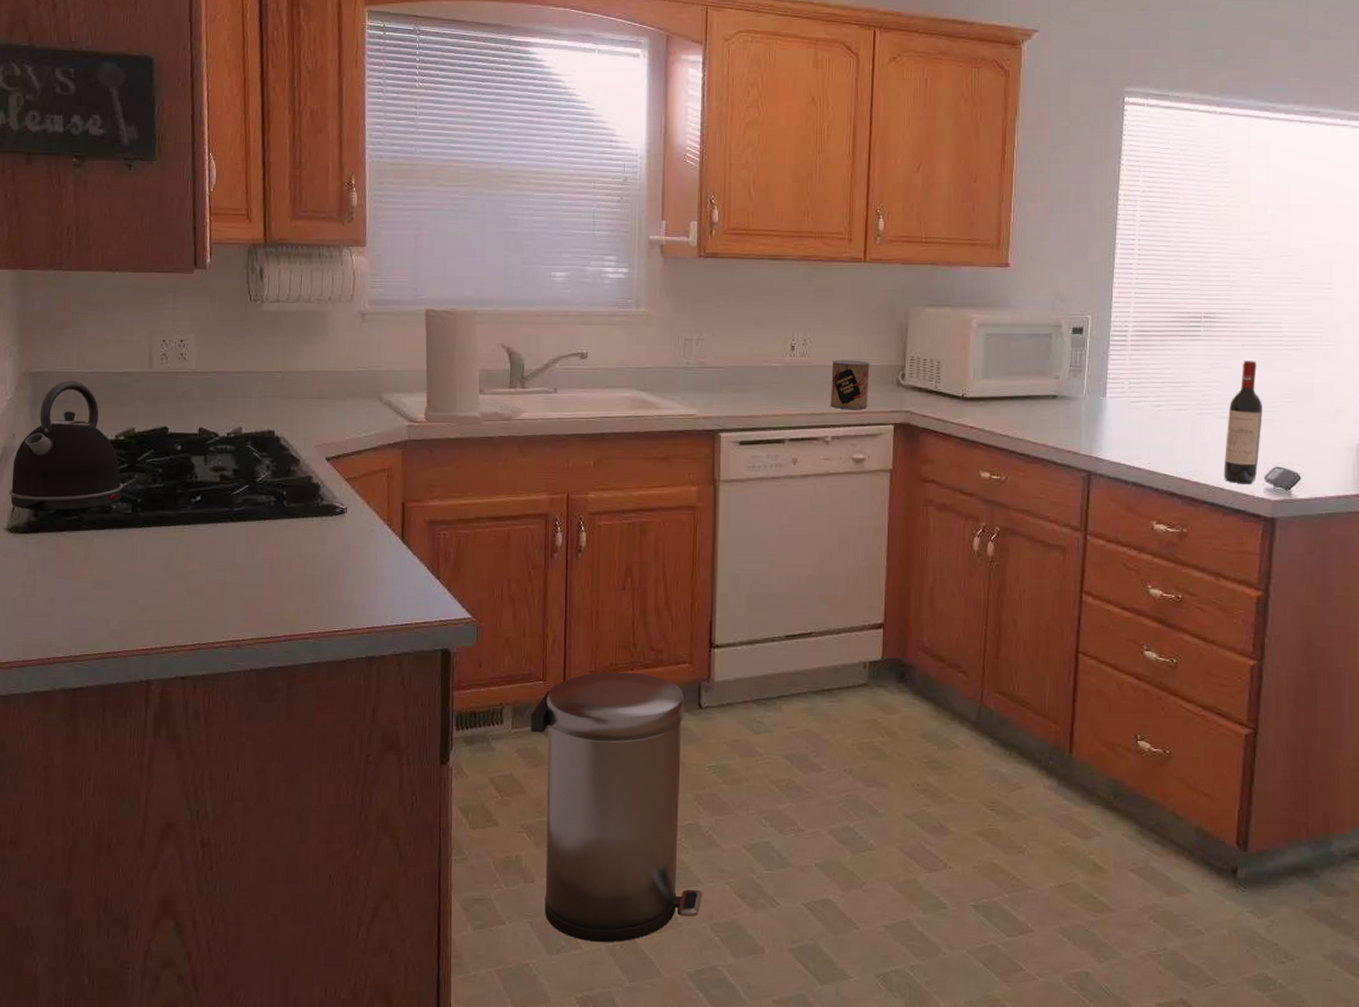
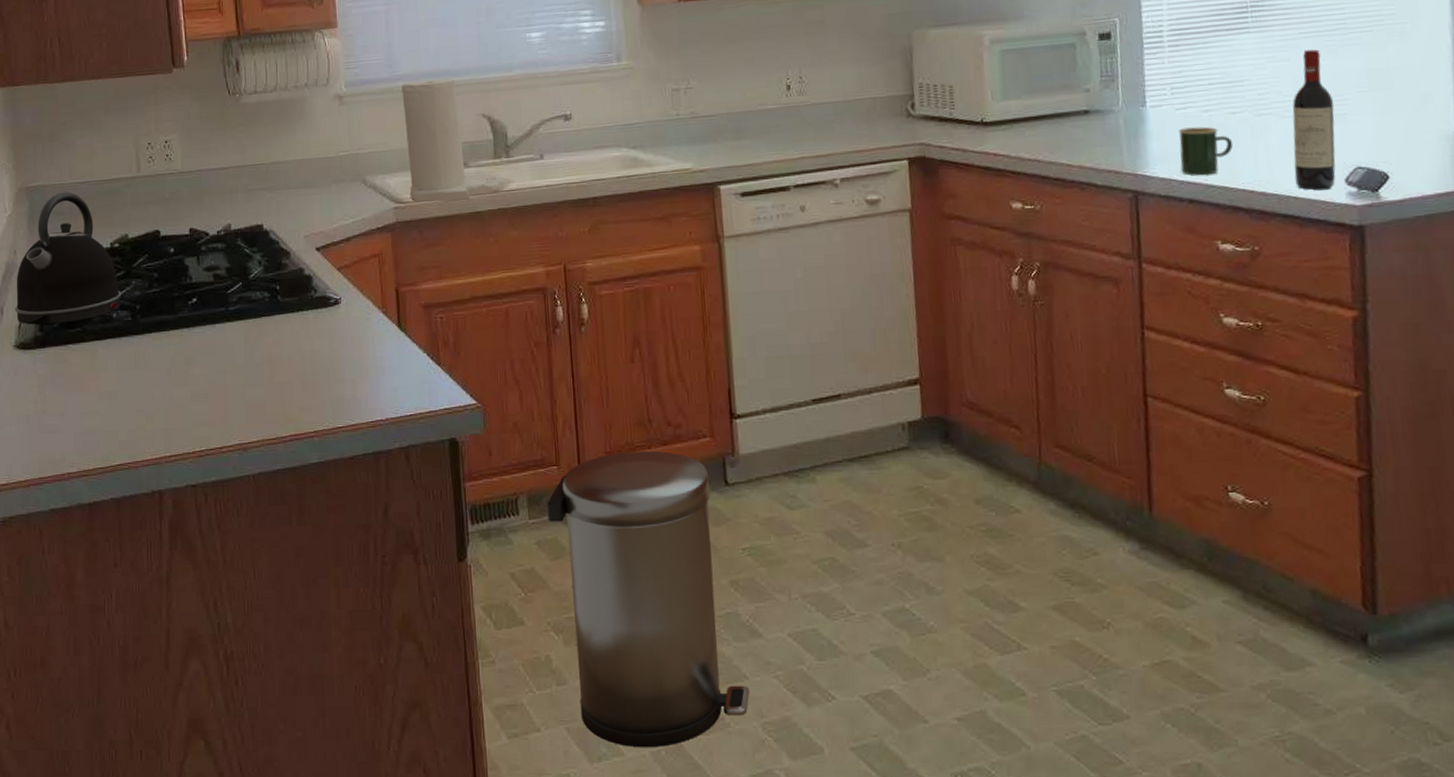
tin can: present [830,360,870,409] -> none [833,93,877,148]
mug: none [1129,419,1175,462] -> present [1179,126,1233,175]

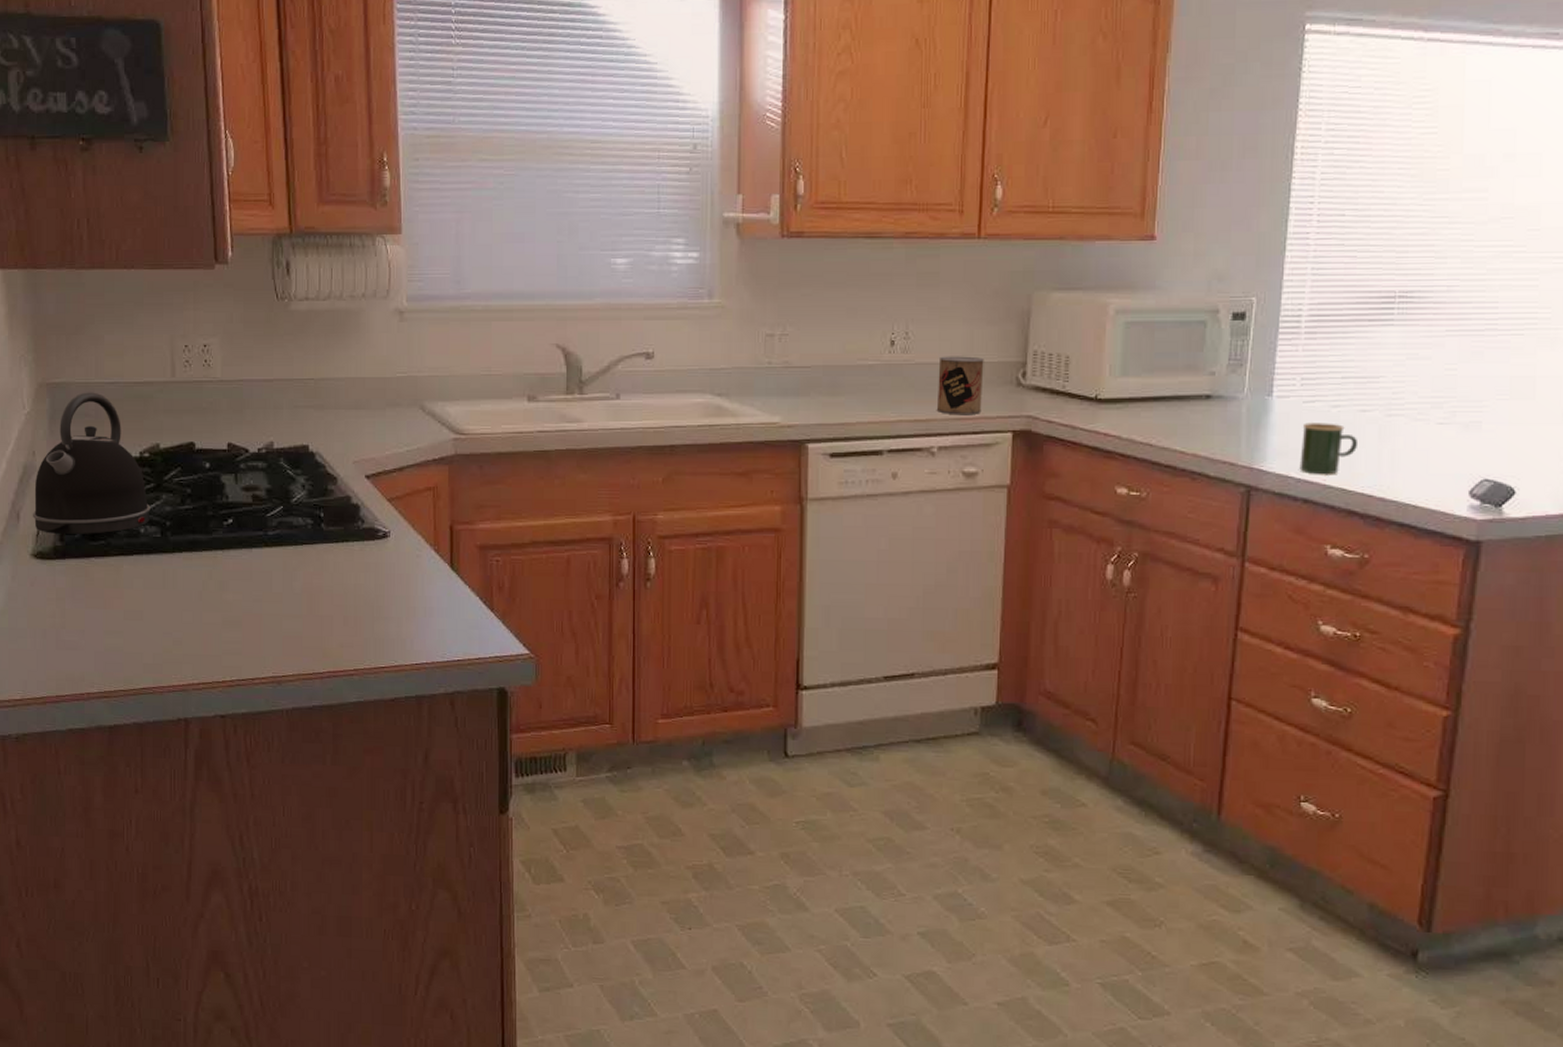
paper towel: present [401,78,510,203] -> none [469,301,581,438]
pedal bin: present [547,450,749,748] -> none [596,715,790,1011]
tin can: none [833,93,877,148] -> present [936,356,984,414]
wine bottle: present [1292,49,1336,190] -> none [1417,350,1470,499]

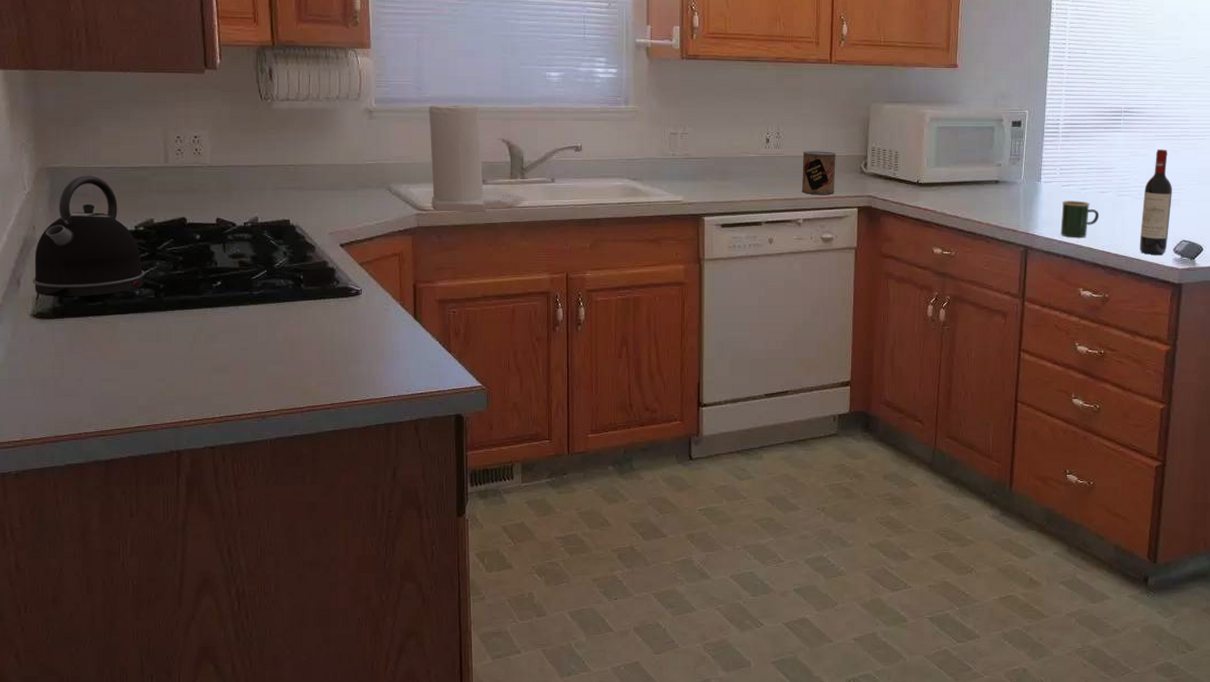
paper towel: none [469,301,581,438] -> present [429,104,523,213]
wine bottle: none [1417,350,1470,499] -> present [1139,149,1172,255]

